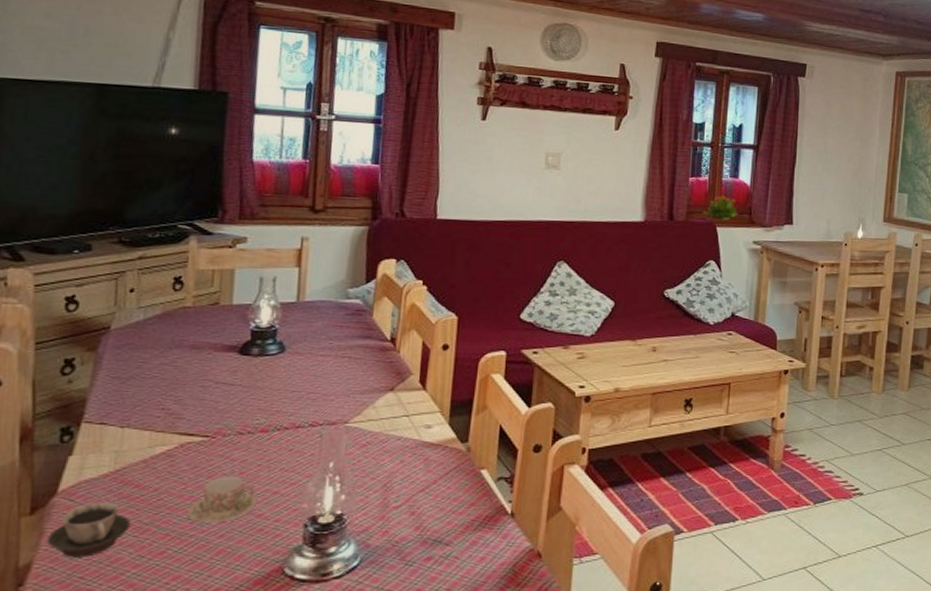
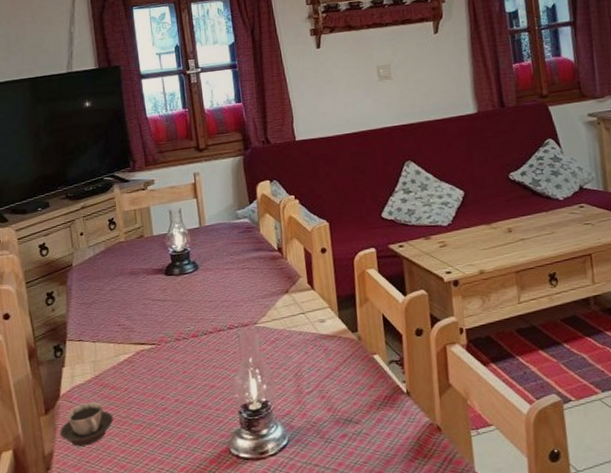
teacup: present [186,477,257,523] -> none [150,375,200,415]
potted flower: present [703,195,739,221] -> none [532,75,568,101]

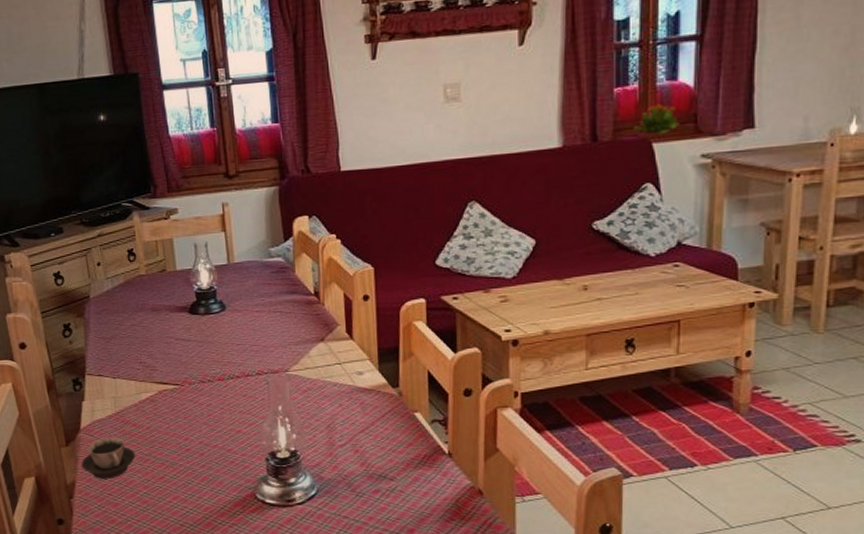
potted flower: none [532,75,568,101] -> present [634,104,681,136]

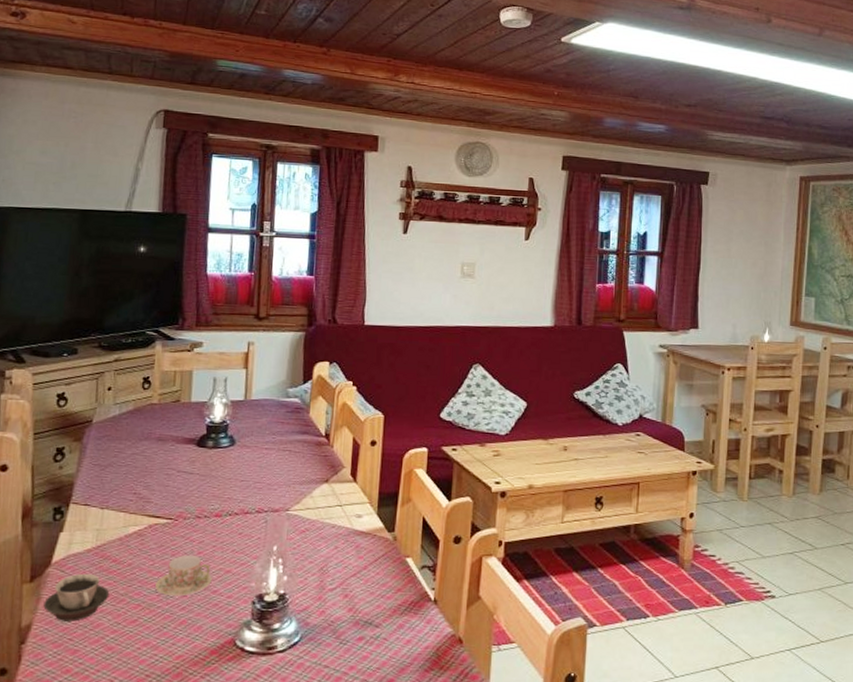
teacup: none [173,418,225,456] -> present [154,555,212,597]
potted flower: present [634,104,681,136] -> none [610,301,645,326]

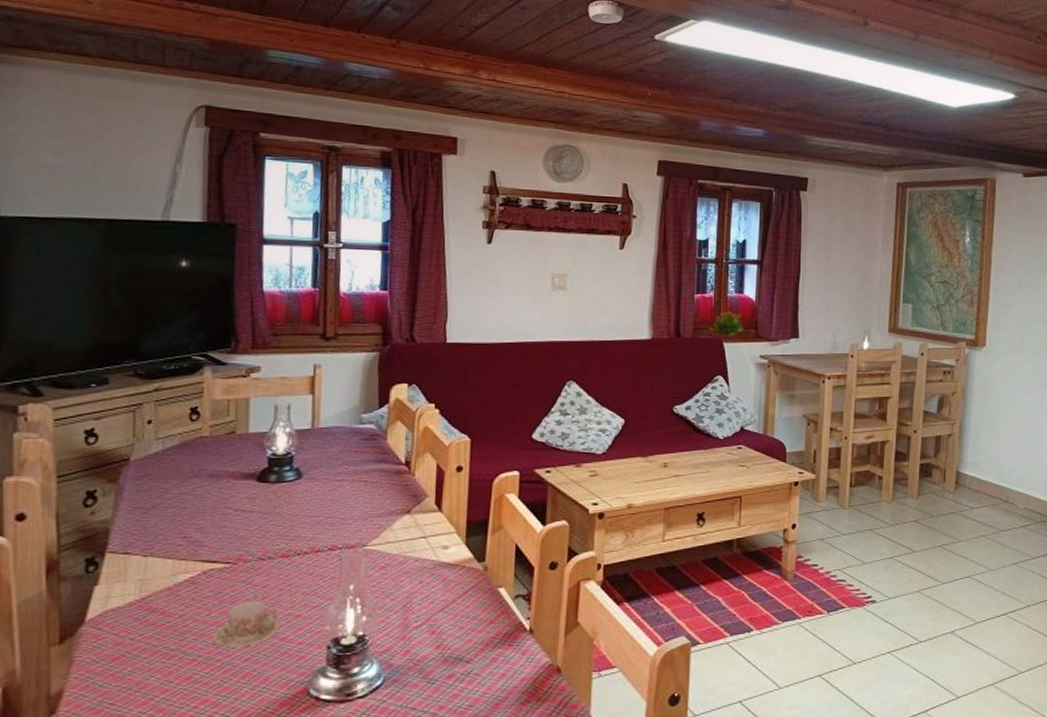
cup: present [43,573,110,622] -> none [77,629,158,685]
potted flower: none [610,301,645,326] -> present [709,311,745,337]

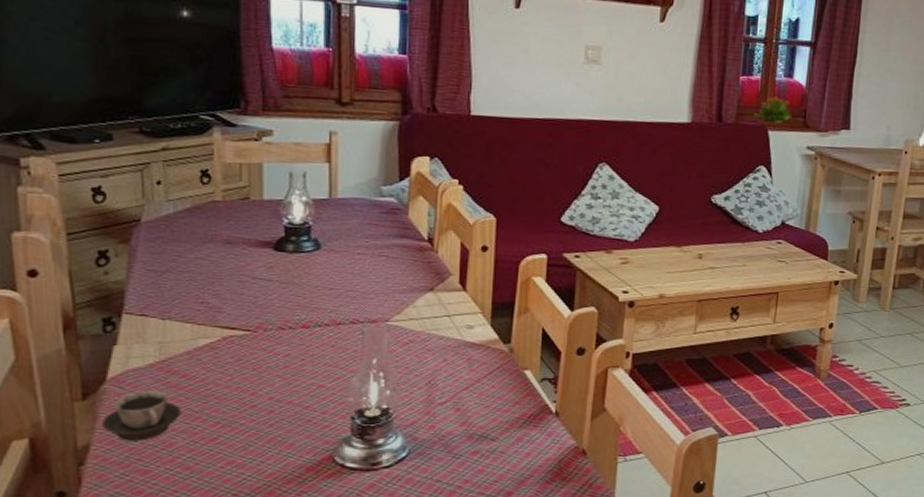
cup: none [77,629,158,685] -> present [102,389,182,441]
teacup: present [212,601,280,648] -> none [235,370,303,413]

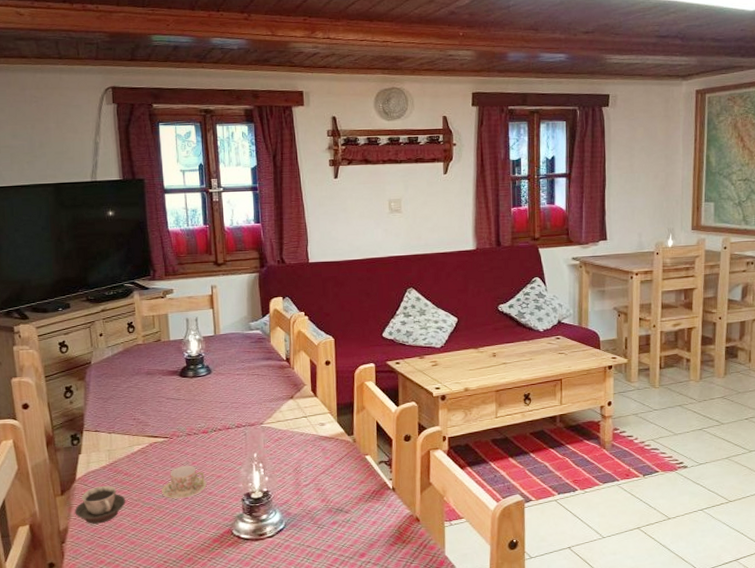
teacup: none [235,370,303,413] -> present [161,466,207,499]
potted flower: present [754,96,793,125] -> none [526,220,558,243]

